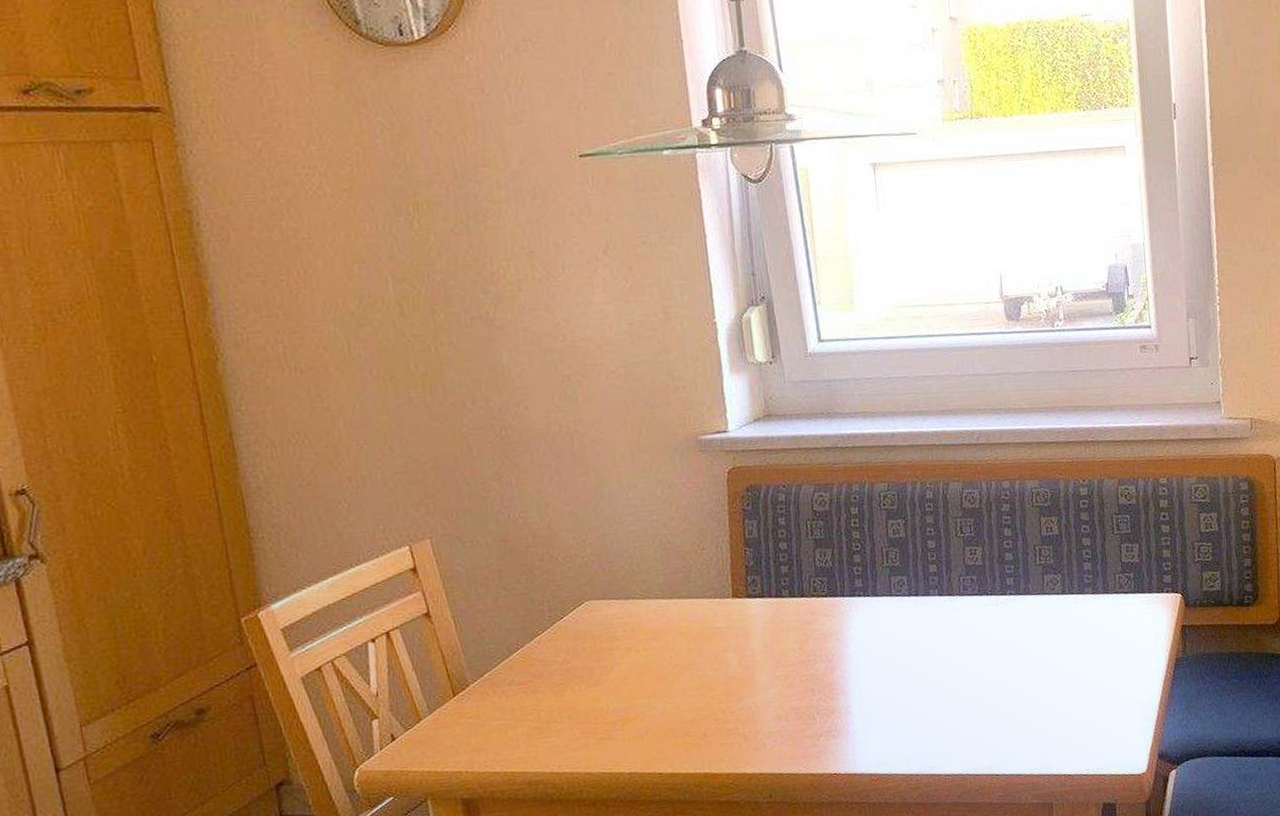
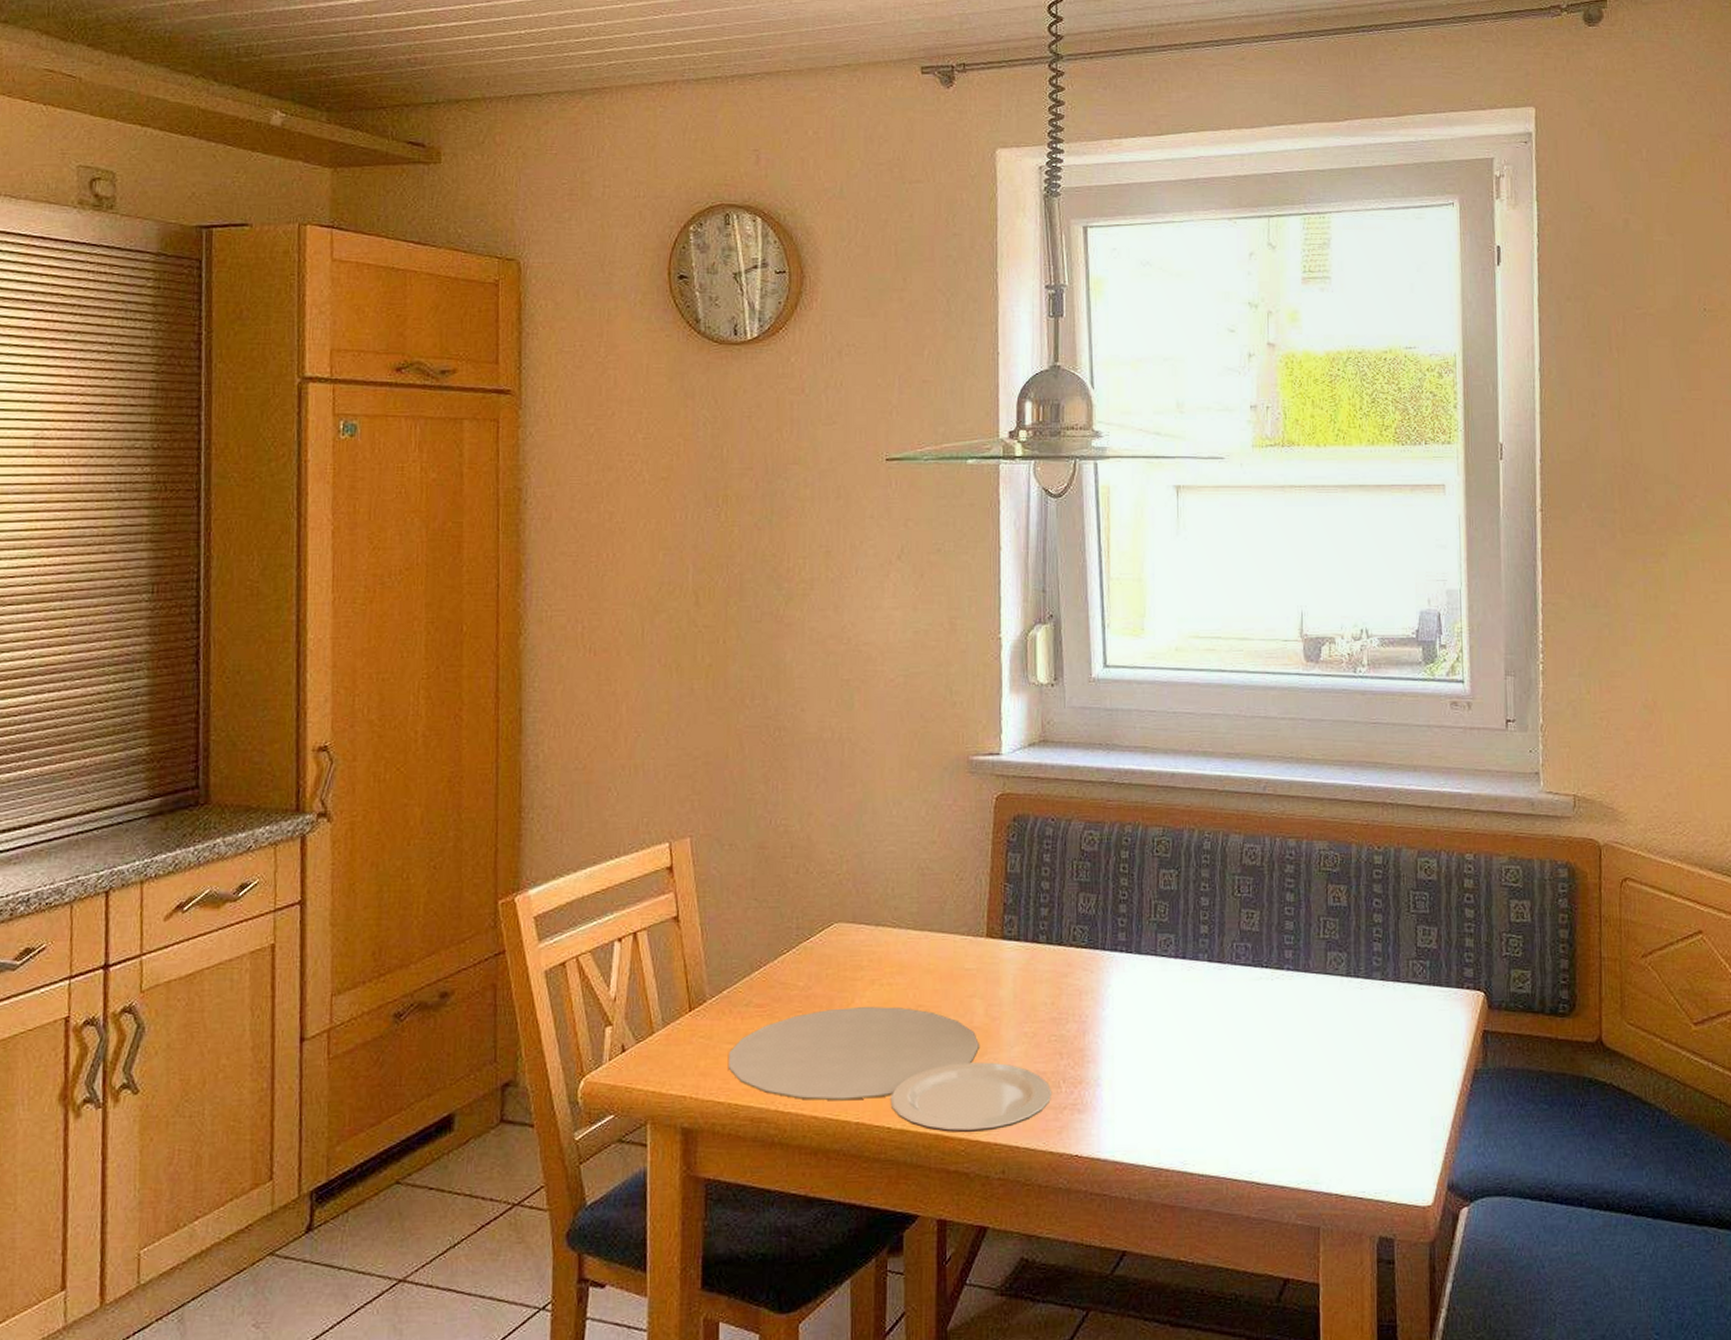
placemat: none [498,668,737,760] -> present [729,1007,979,1101]
plate: none [658,705,808,770] -> present [890,1062,1051,1133]

